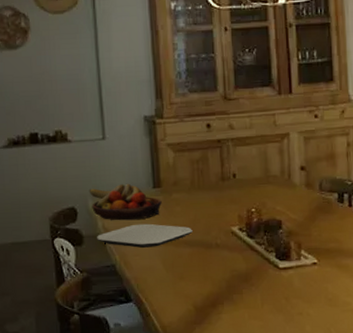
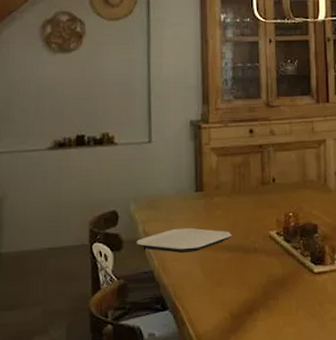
fruit bowl: present [88,183,162,221] -> none [131,187,203,225]

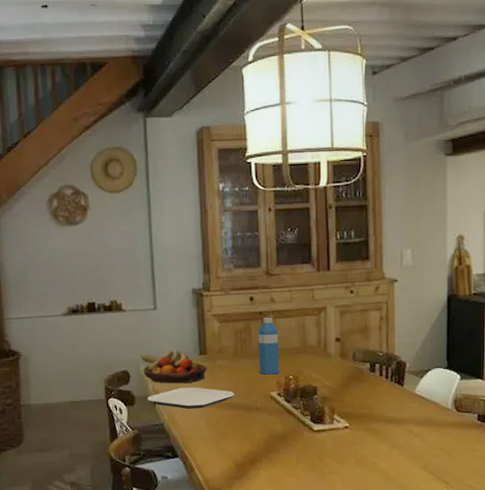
fruit bowl: none [131,187,203,225] -> present [140,350,207,384]
water bottle: none [257,151,279,212] -> present [258,318,279,375]

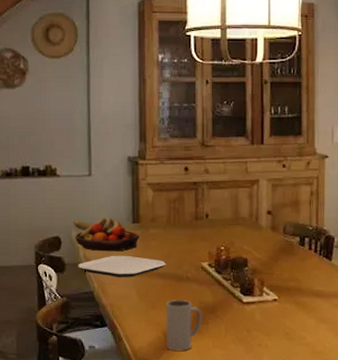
mug: none [236,430,274,479] -> present [165,300,203,351]
water bottle: present [258,318,279,375] -> none [191,188,211,245]

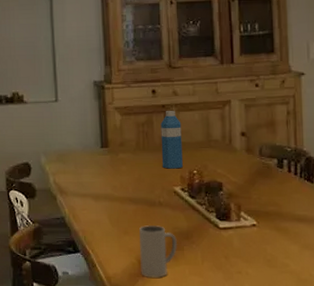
fruit bowl: present [73,217,140,252] -> none [42,142,109,177]
plate: present [77,255,166,277] -> none [47,180,137,203]
water bottle: none [191,188,211,245] -> present [160,111,183,169]

